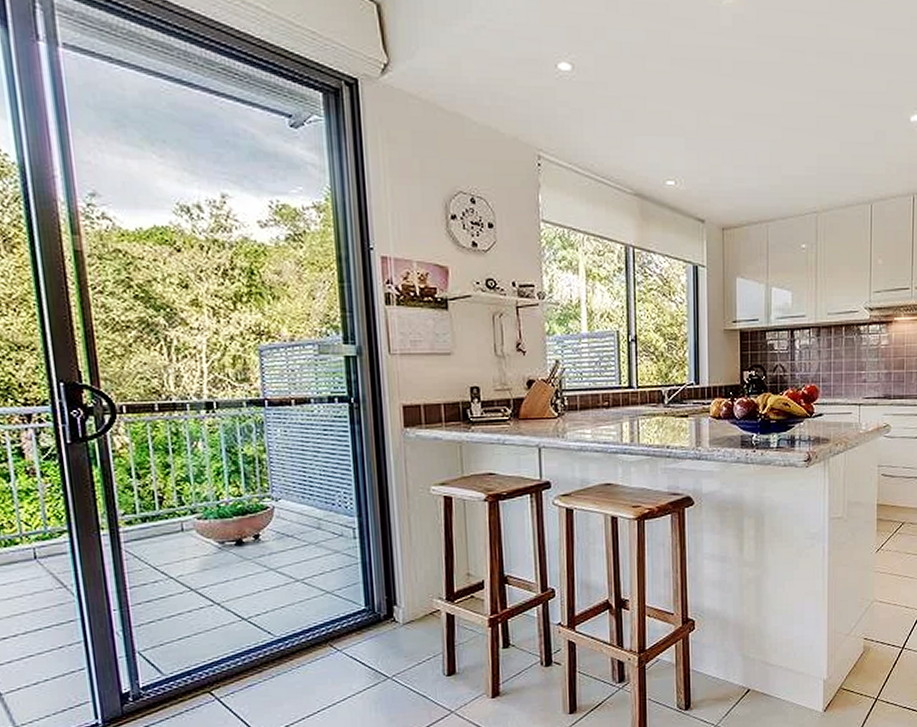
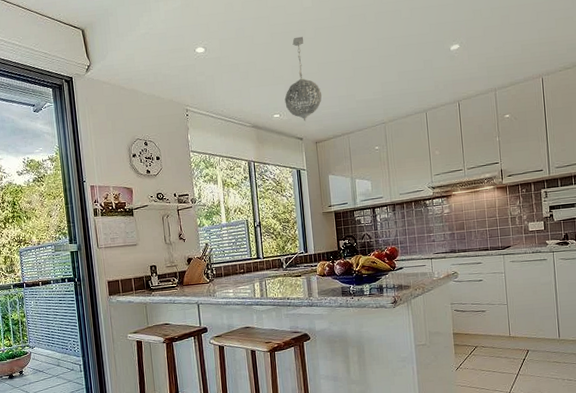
pendant light: none [683,69,735,196] -> present [284,36,322,122]

